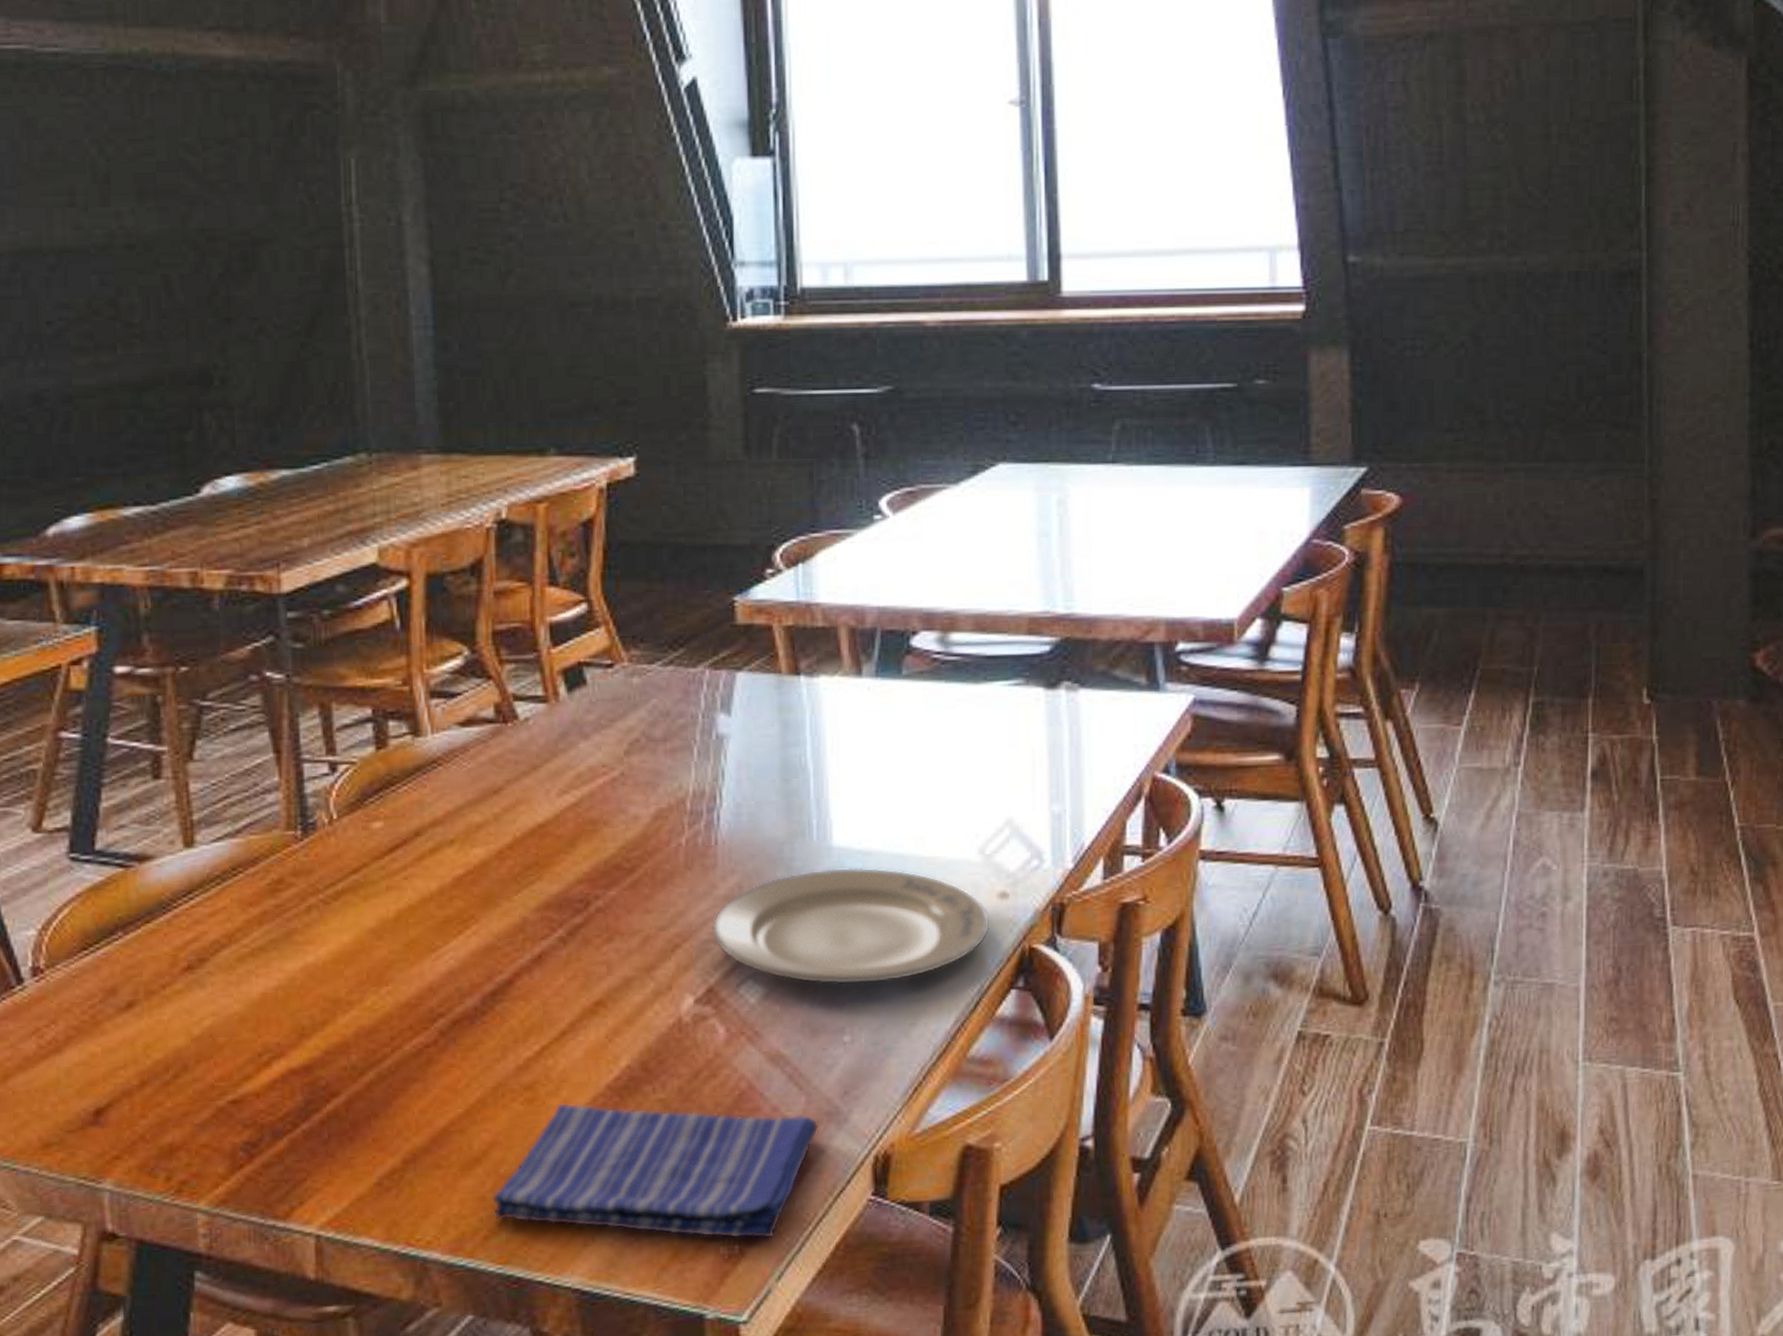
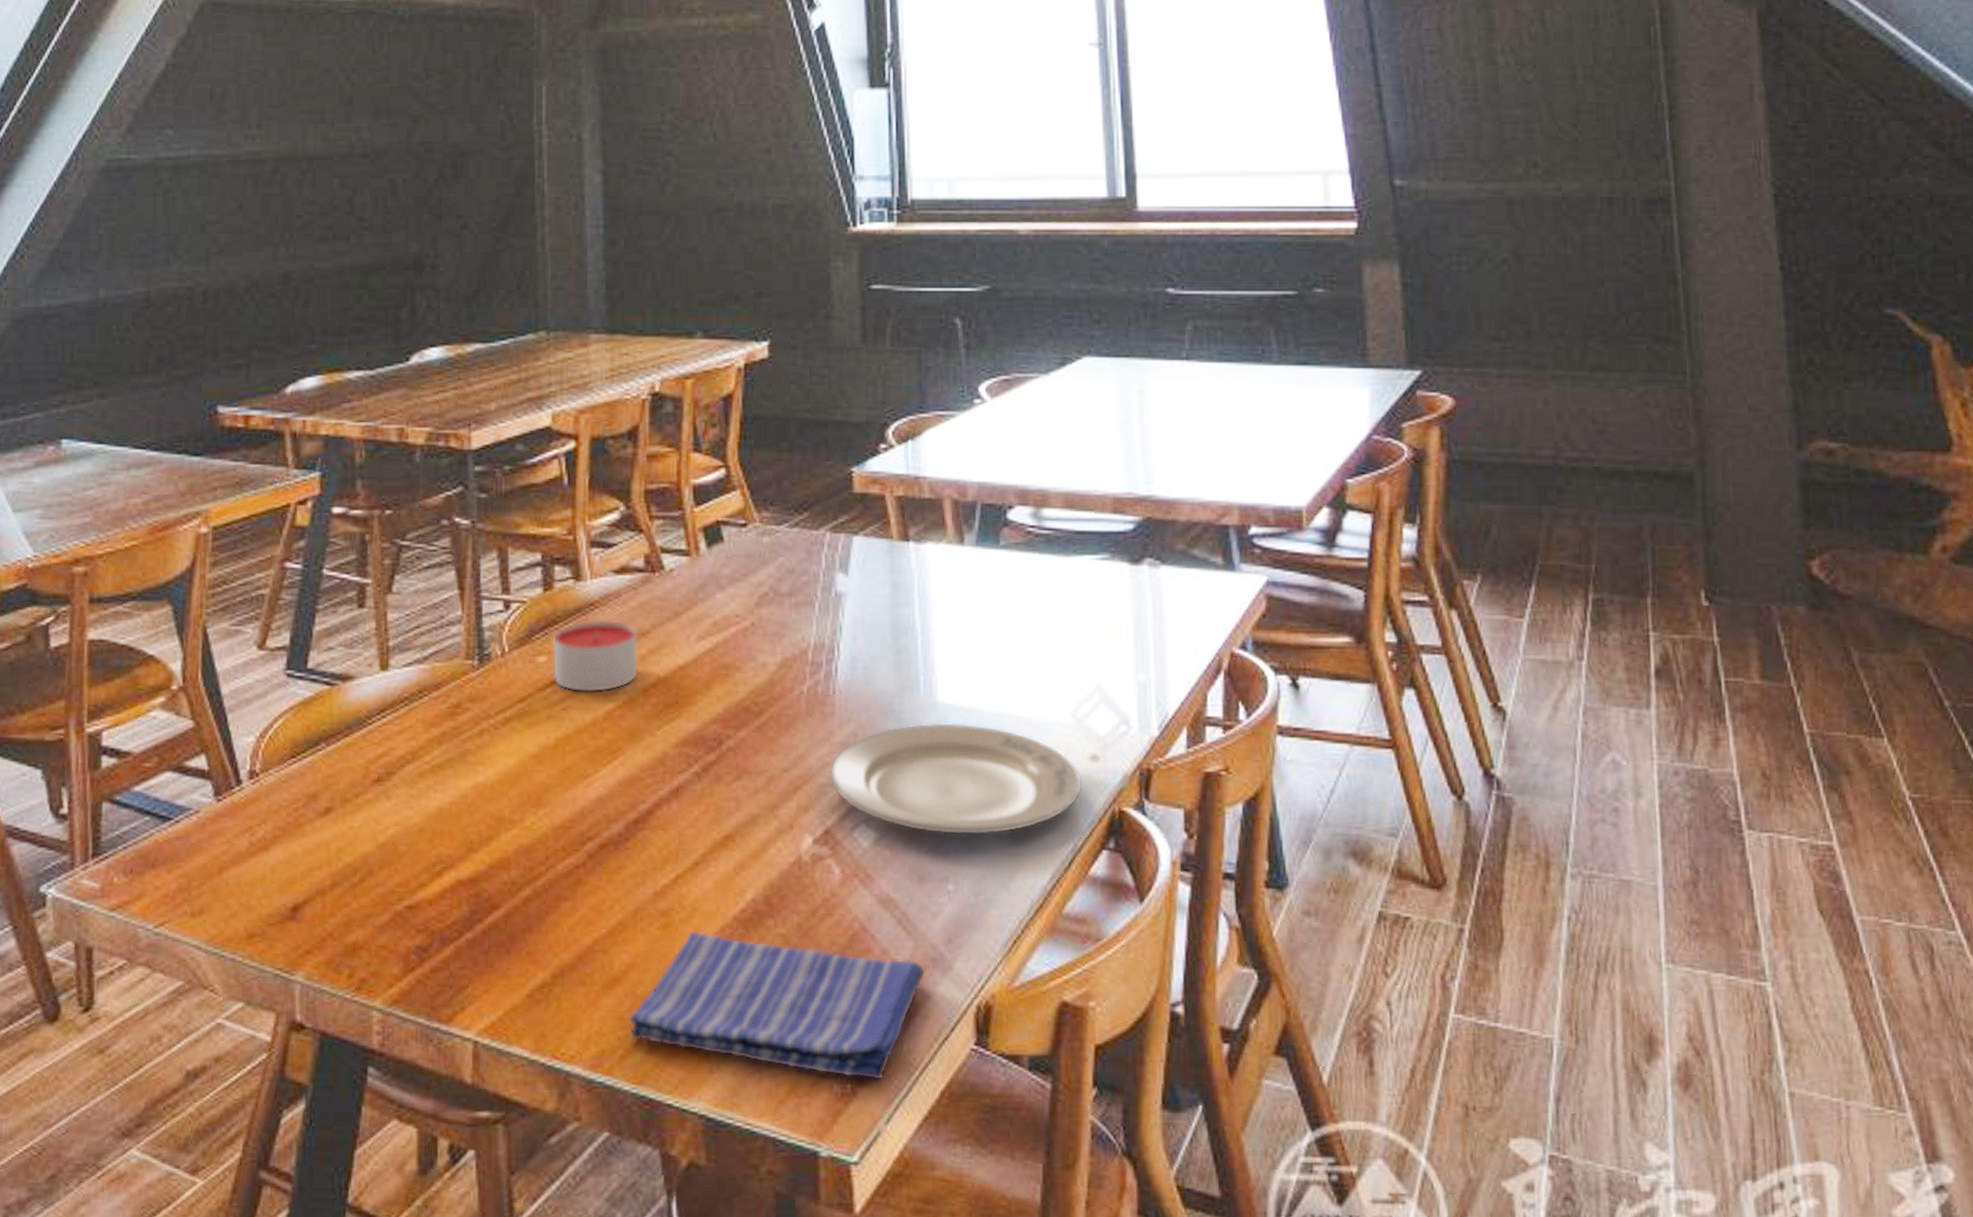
candle: none [388,777,492,859] -> present [552,620,639,693]

